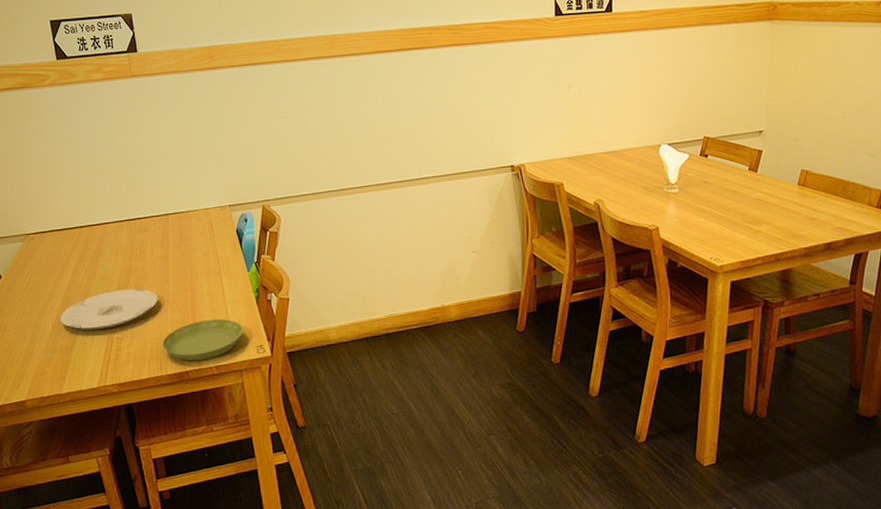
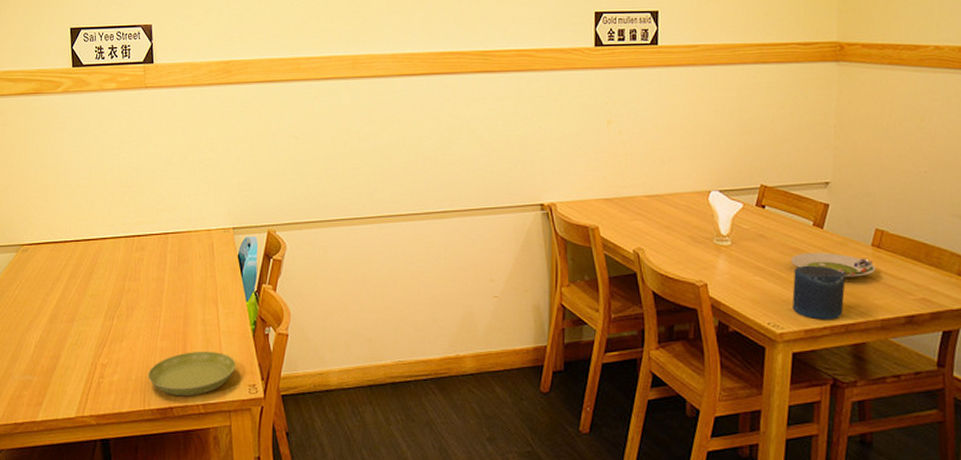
plate: present [60,288,158,330] -> none [44,311,149,353]
salad plate: none [730,193,801,214] -> present [791,252,876,278]
candle: none [730,204,776,252] -> present [792,265,846,320]

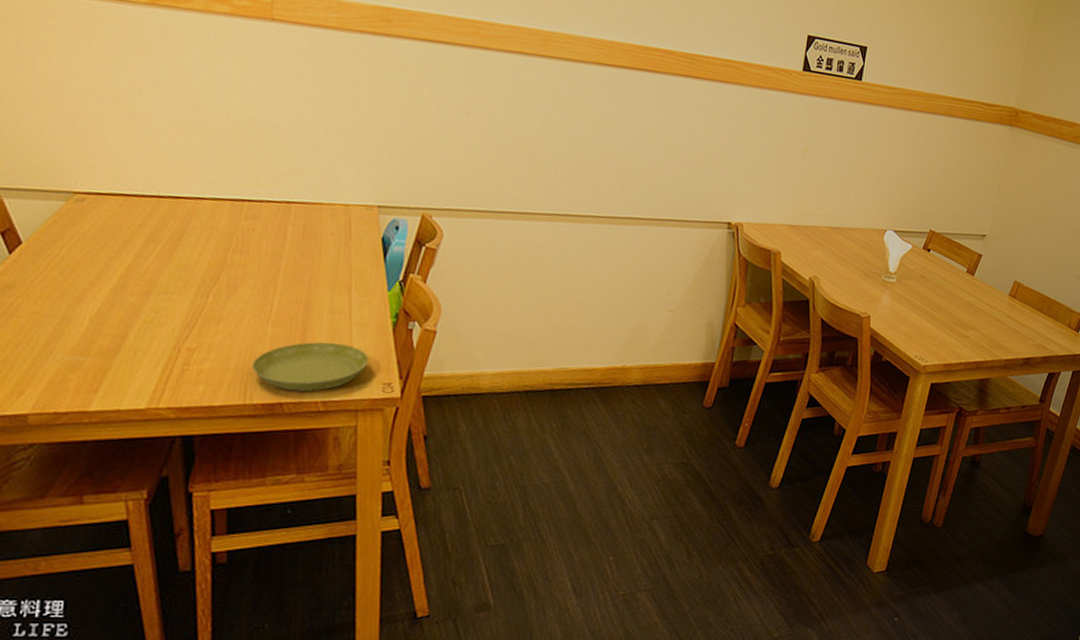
salad plate: present [791,252,876,278] -> none [943,296,1009,322]
candle: present [792,265,846,320] -> none [937,307,984,357]

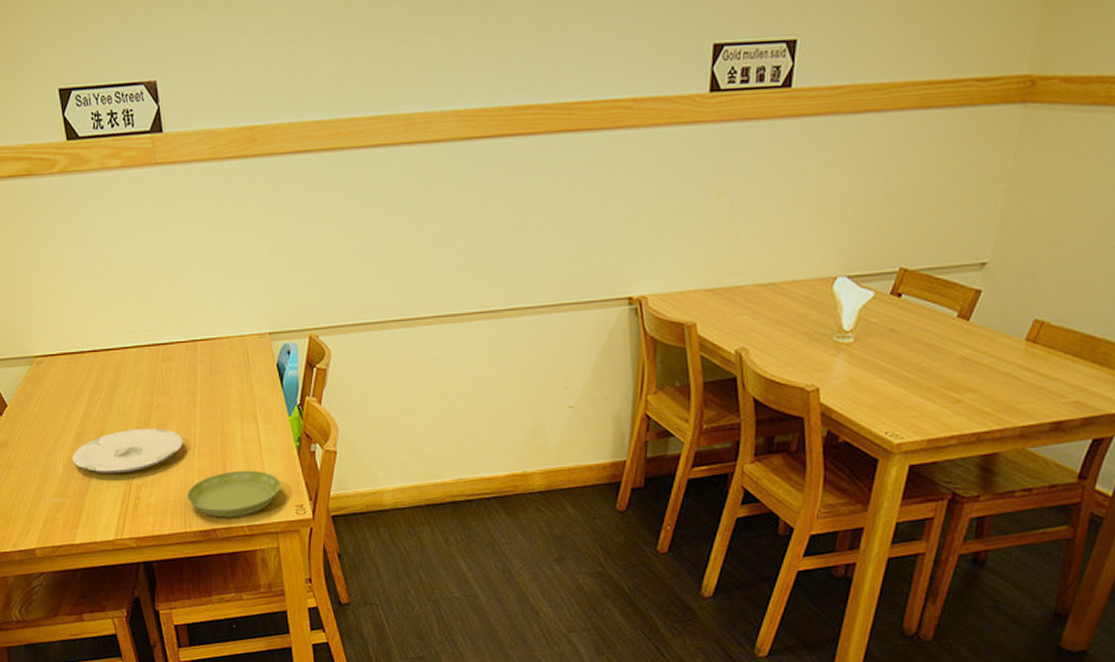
plate: none [104,286,257,334] -> present [72,428,183,474]

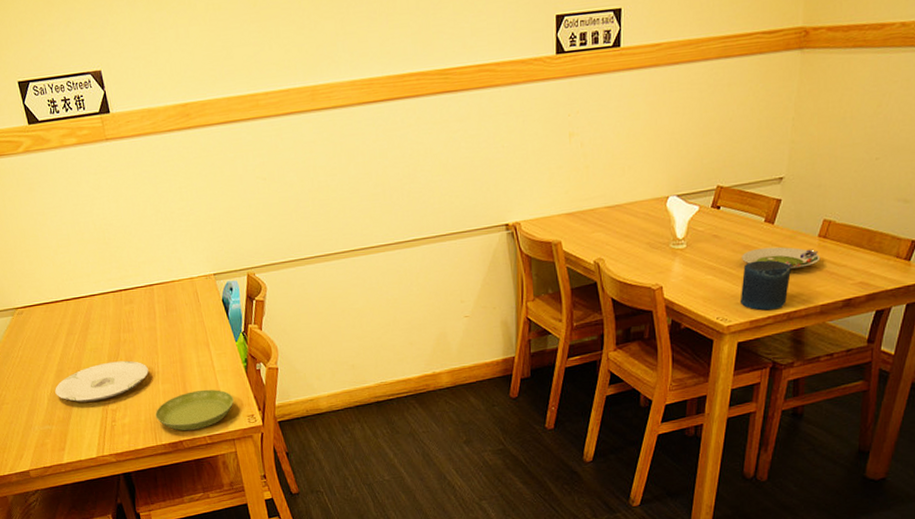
candle: none [916,364,987,428] -> present [739,259,791,311]
salad plate: none [924,349,1026,379] -> present [742,246,821,270]

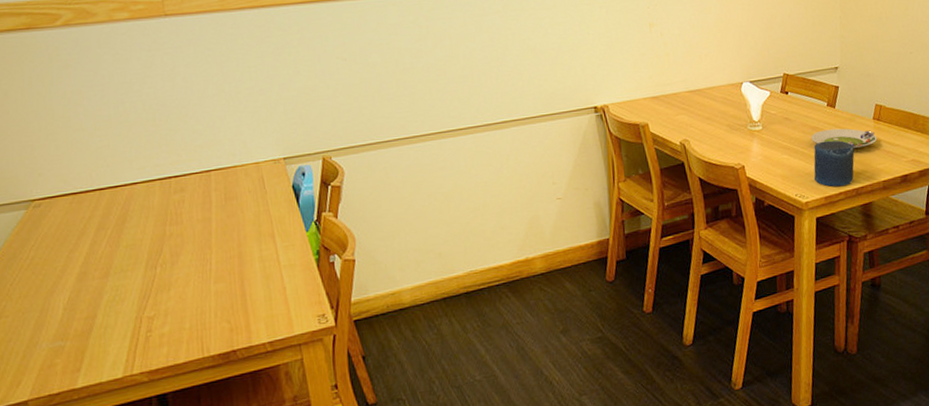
plate: present [55,360,149,402] -> none [74,257,198,311]
saucer: present [155,389,234,431] -> none [203,287,302,338]

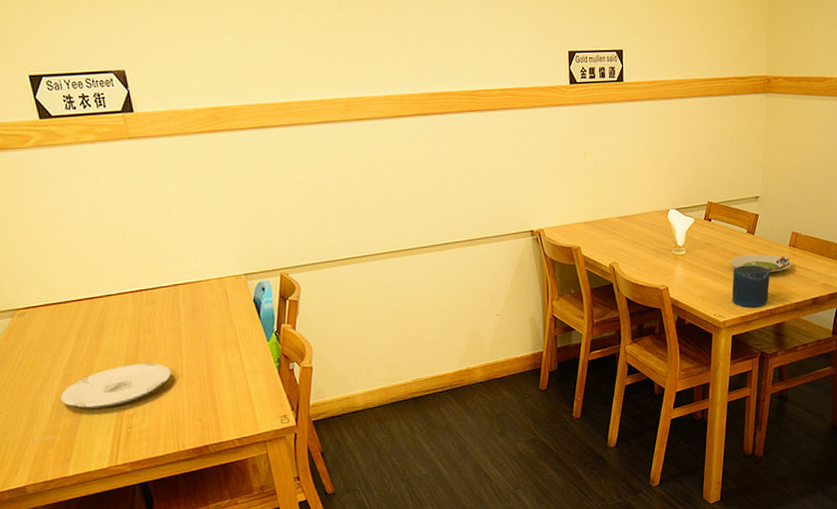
plate: none [74,257,198,311] -> present [61,363,171,409]

